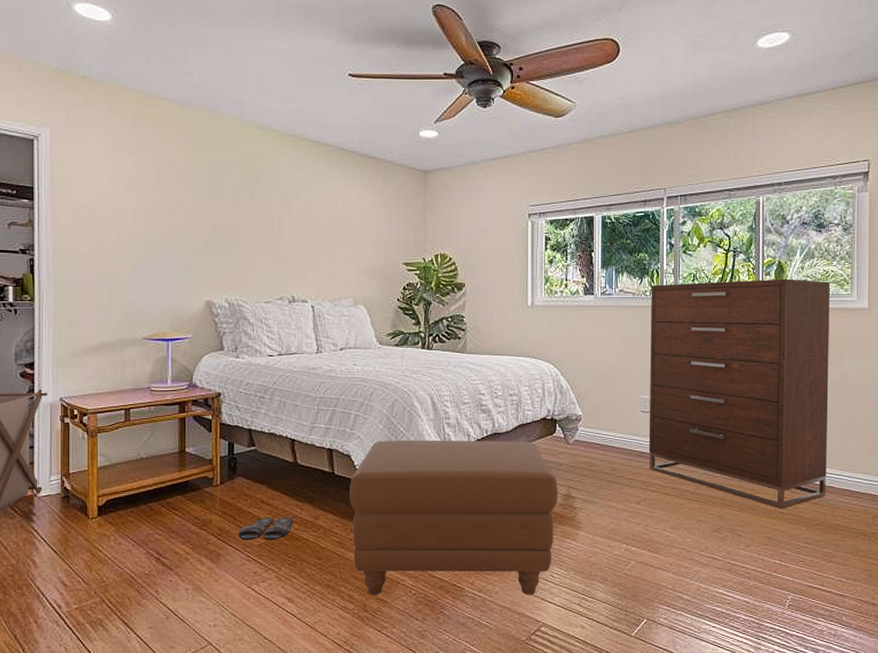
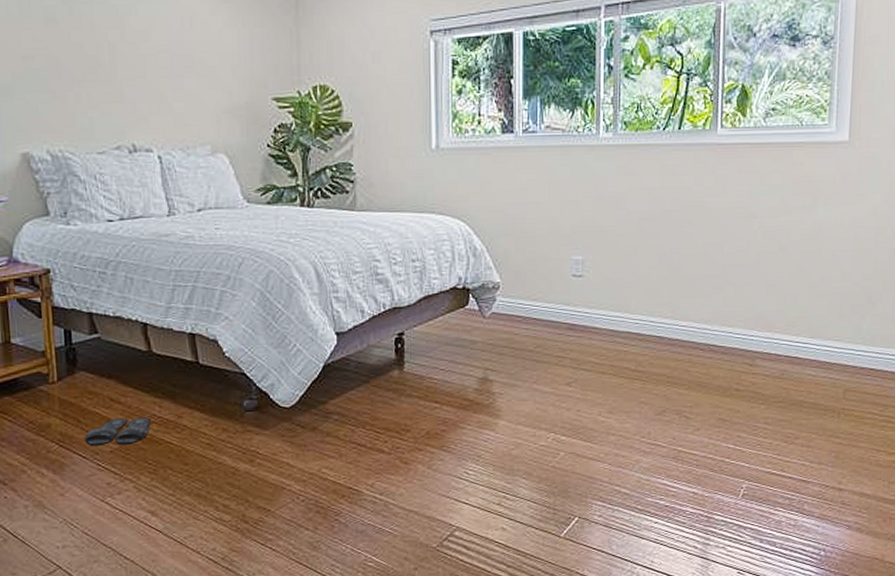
ottoman: present [350,440,559,595] -> none [219,316,473,504]
dresser: present [648,278,830,509] -> none [581,106,804,385]

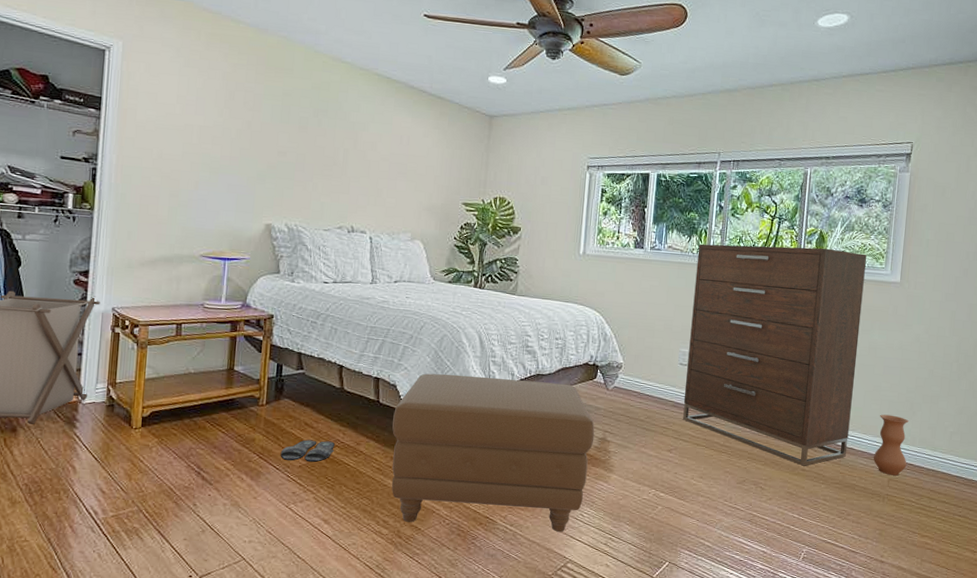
ottoman: none [219,316,473,504] -> present [391,373,595,532]
dresser: none [581,106,804,385] -> present [683,243,867,466]
vase: none [823,311,867,385] -> present [873,414,909,476]

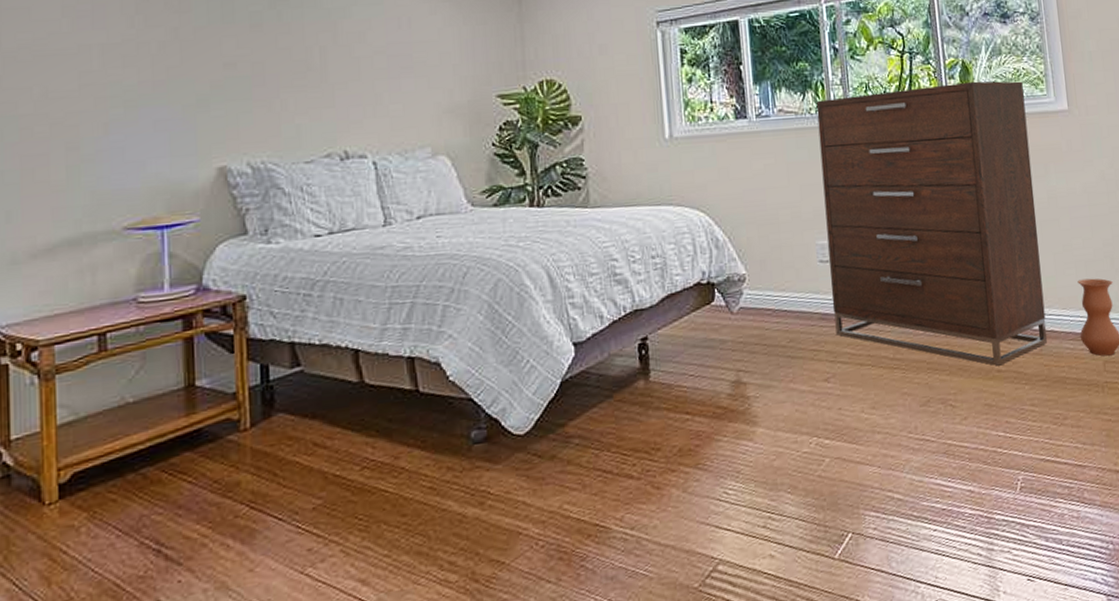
slippers: present [280,440,335,463] -> none [281,462,362,505]
ottoman: present [391,373,595,532] -> none [442,315,726,557]

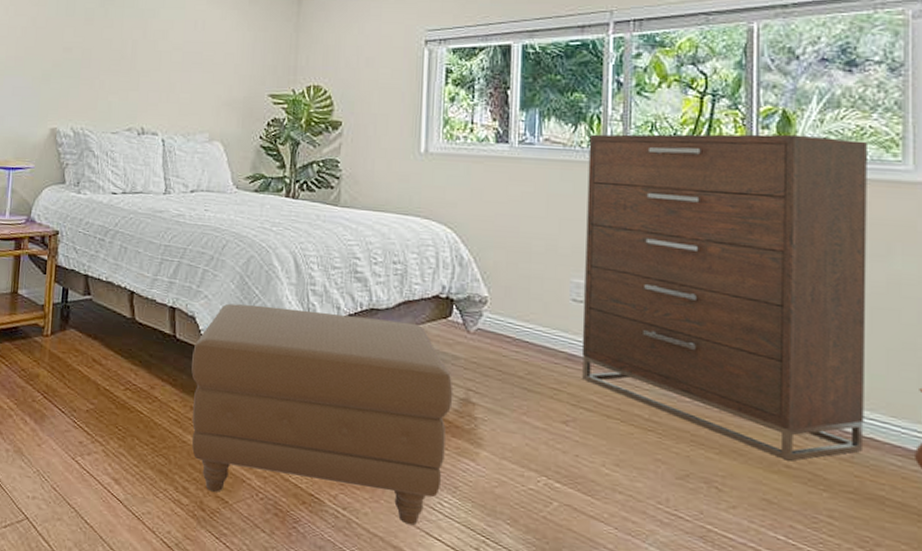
ottoman: none [442,315,726,557] -> present [191,303,453,525]

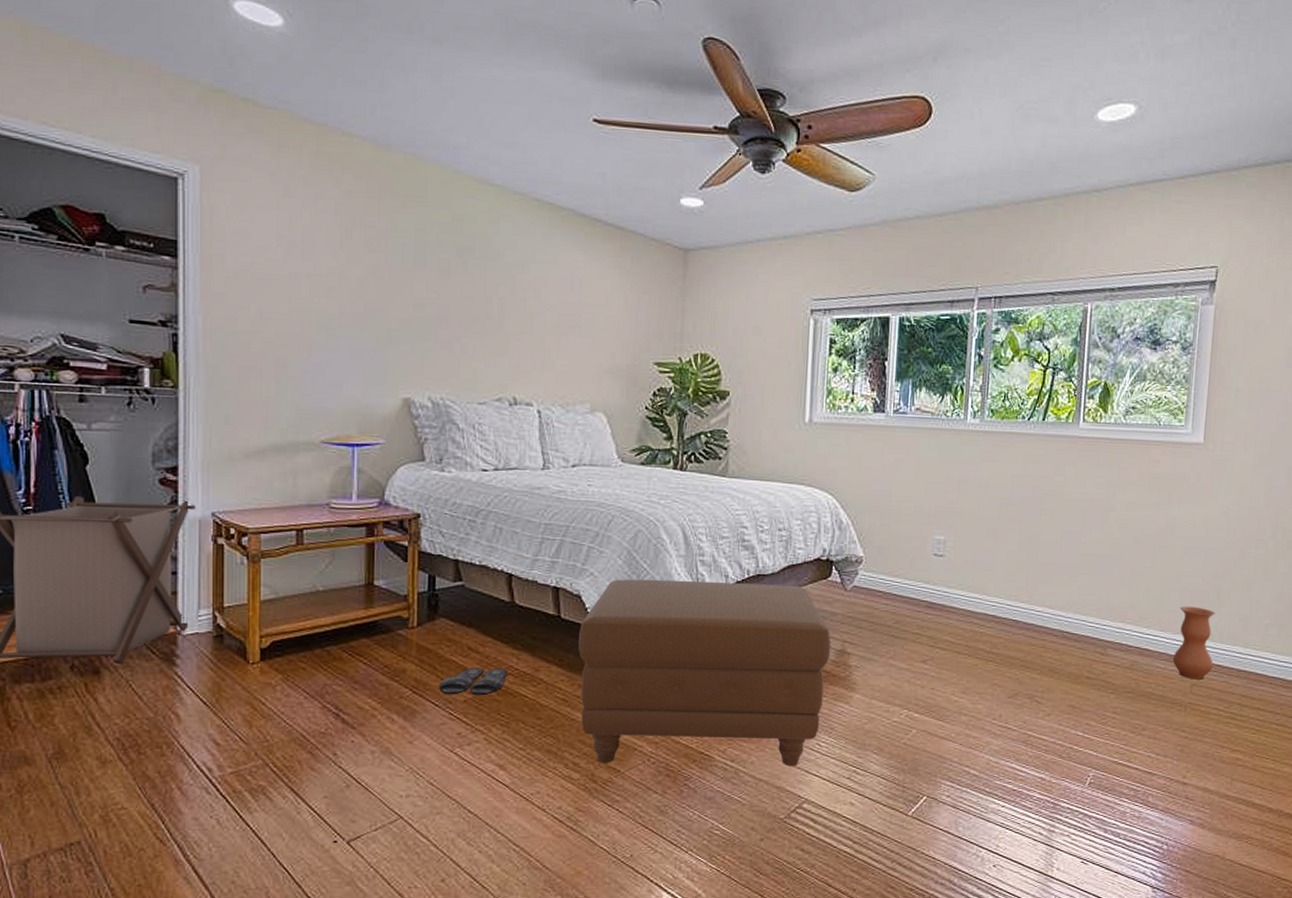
slippers: none [66,379,126,408] -> present [439,668,507,696]
dresser: present [581,134,867,461] -> none [939,403,1162,673]

